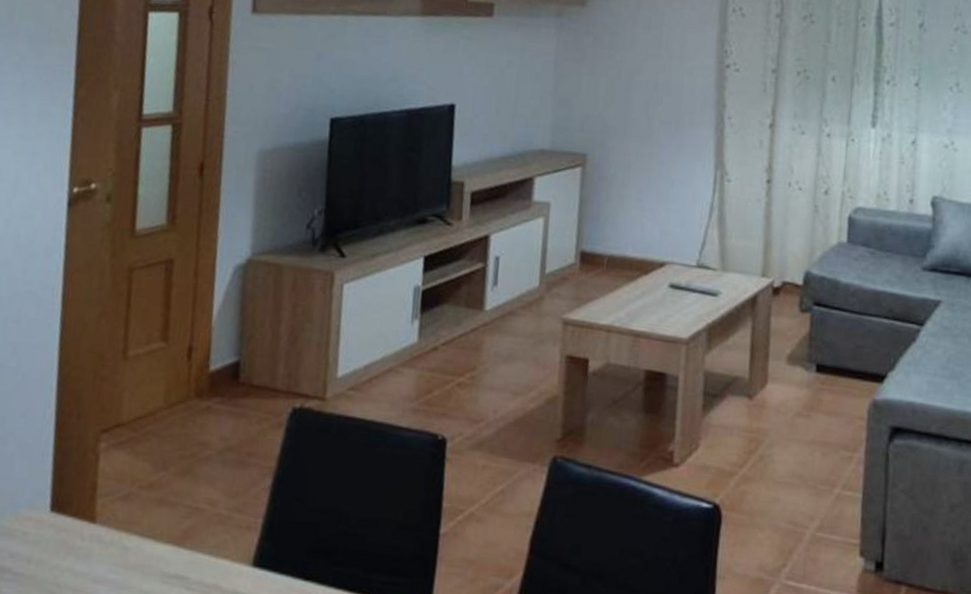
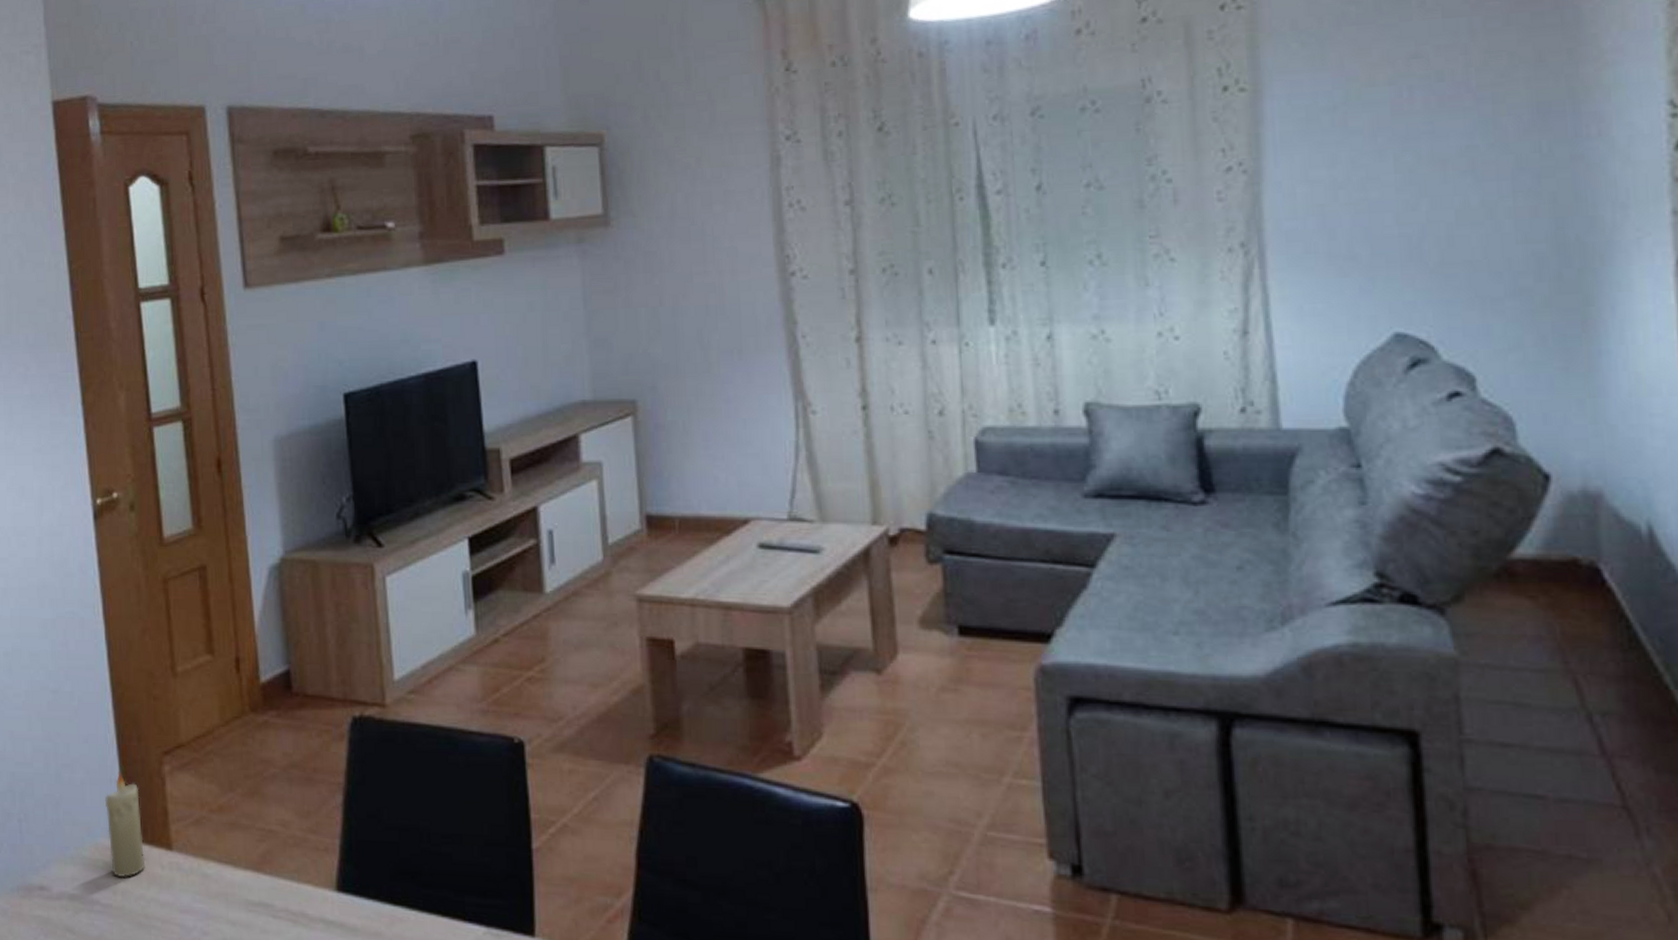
candle: none [29,446,70,548] -> present [105,772,146,878]

